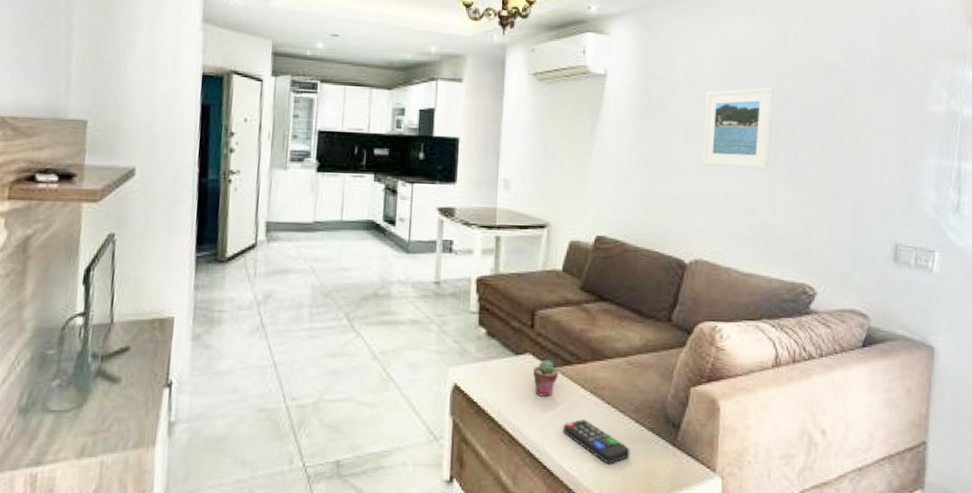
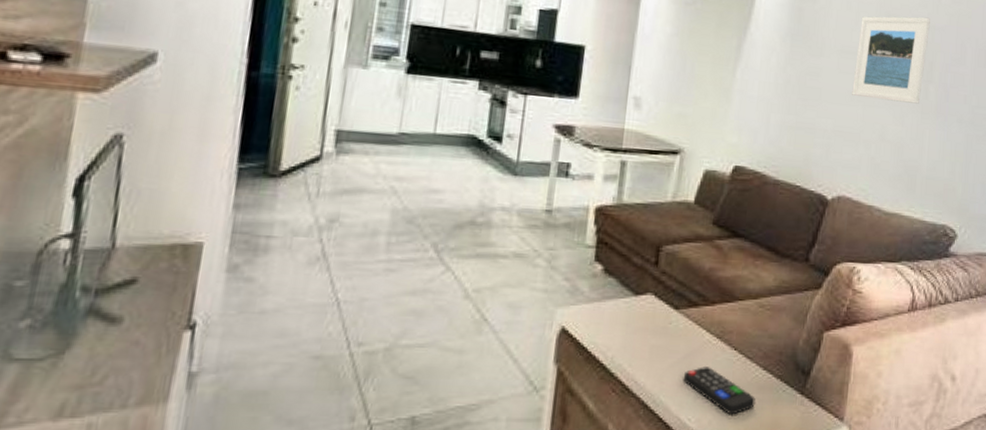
potted succulent: present [533,359,558,397] -> none [654,300,682,342]

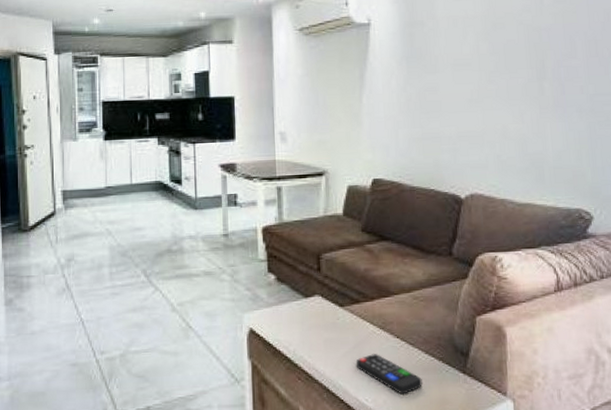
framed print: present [852,16,930,104] -> none [468,20,537,103]

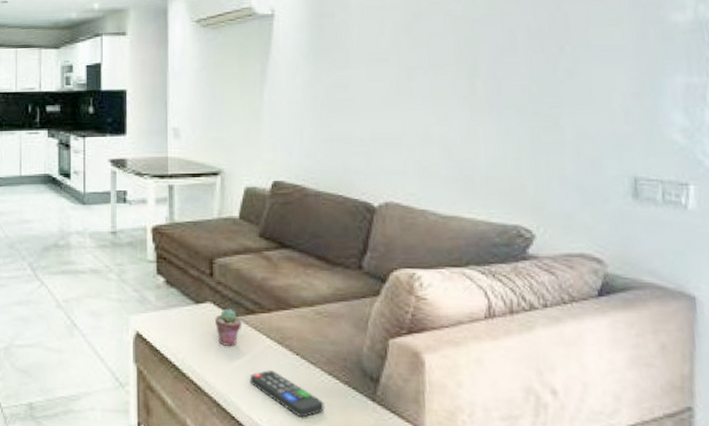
potted succulent: none [323,300,347,335] -> present [215,308,241,346]

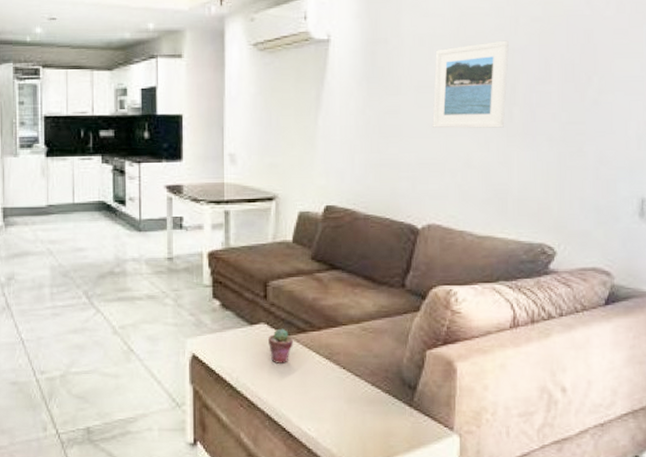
remote control: present [249,370,325,418] -> none [300,384,367,425]
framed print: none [386,10,468,102] -> present [432,40,509,128]

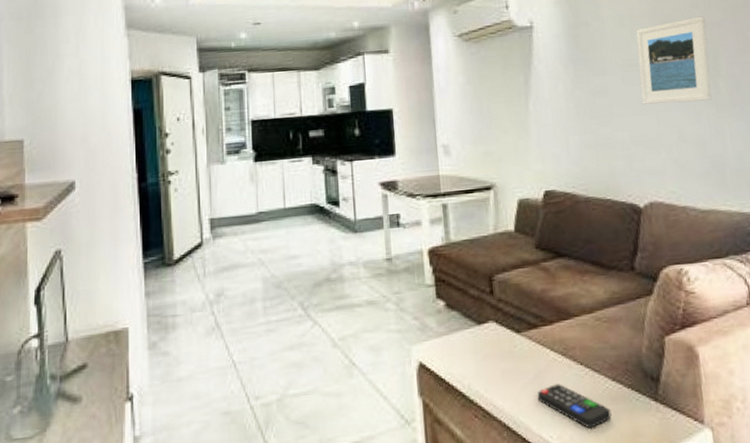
potted succulent: present [268,328,293,363] -> none [499,325,525,365]
remote control: none [300,384,367,425] -> present [537,384,612,429]

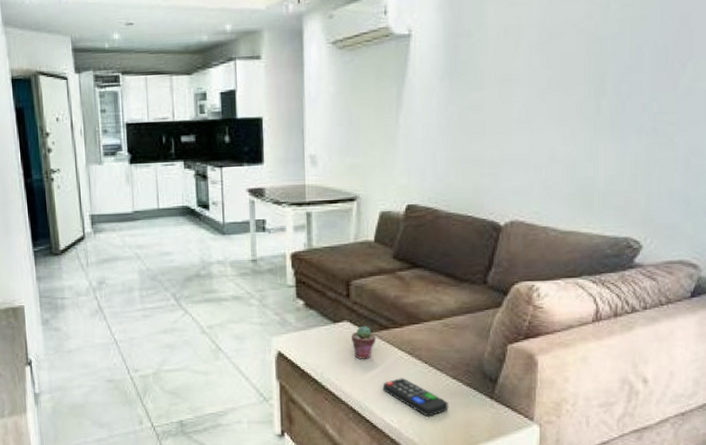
potted succulent: none [499,325,525,365] -> present [352,326,376,359]
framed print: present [636,16,712,104] -> none [517,28,598,123]

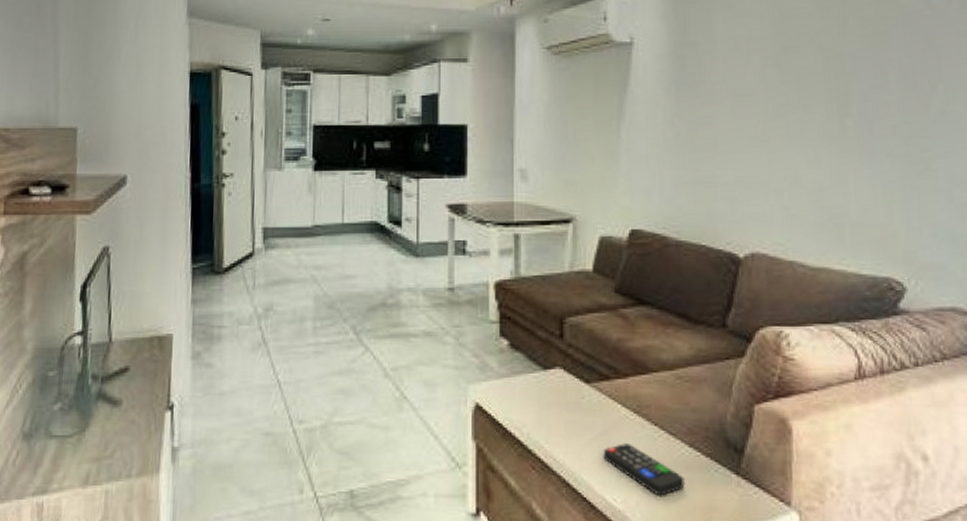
potted succulent: present [352,326,376,359] -> none [565,374,594,417]

